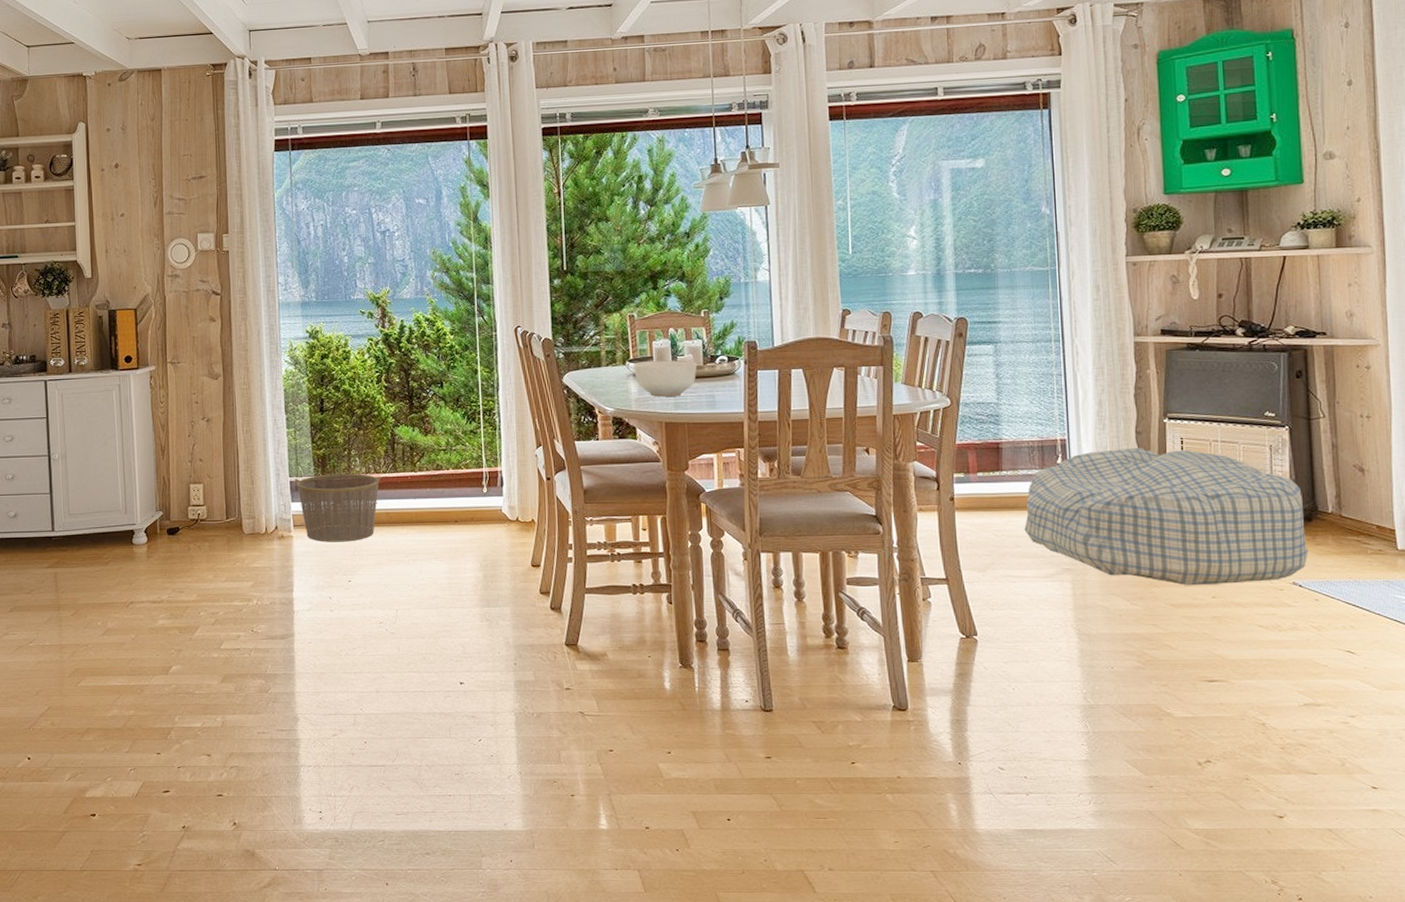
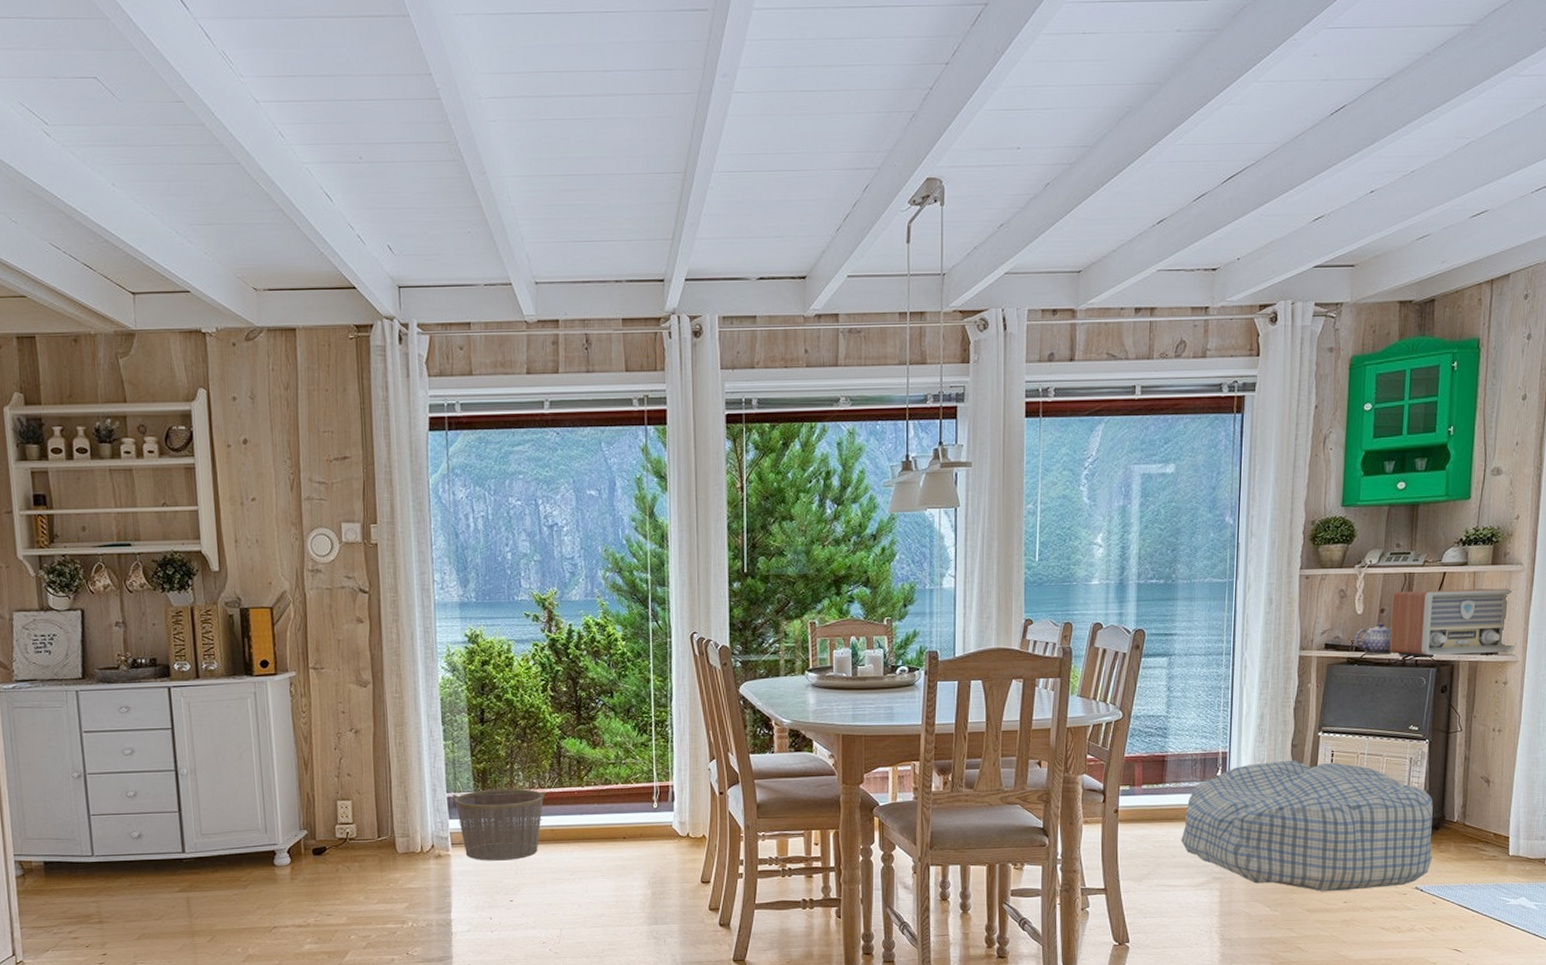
bowl: present [632,360,697,397] -> none [812,670,877,708]
teapot: none [1193,307,1235,340] -> present [1354,623,1392,655]
radio: none [1229,271,1375,342] -> present [1389,588,1516,657]

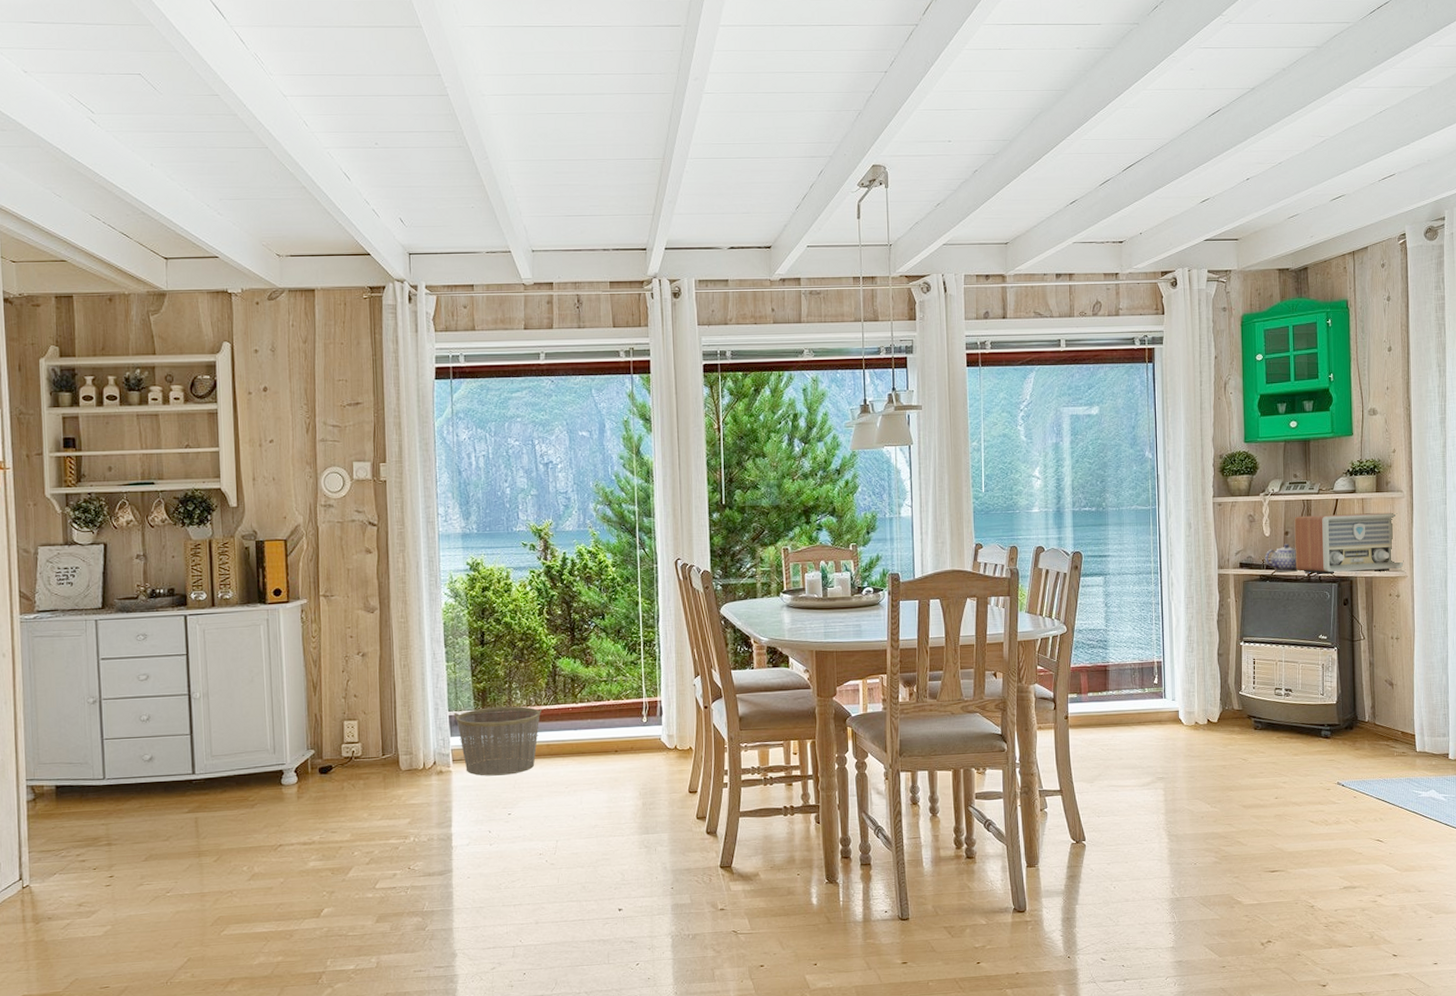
dog bed: present [1181,760,1433,891] -> none [1126,667,1349,788]

